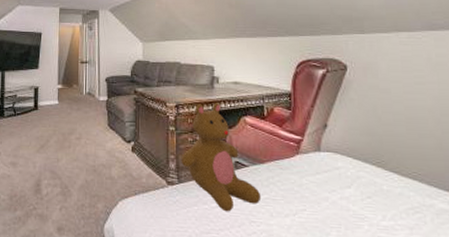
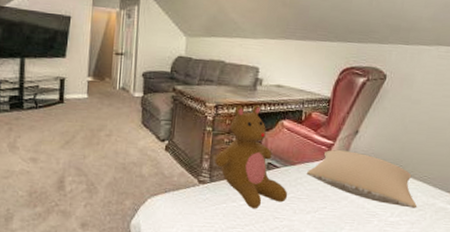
pillow: none [277,146,413,210] -> present [306,150,418,208]

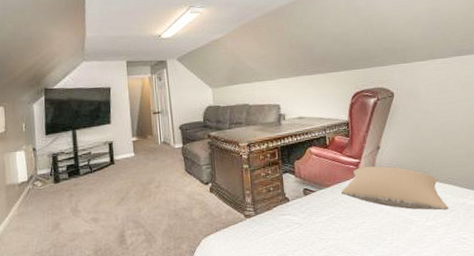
teddy bear: present [215,105,288,209] -> none [256,138,328,234]

